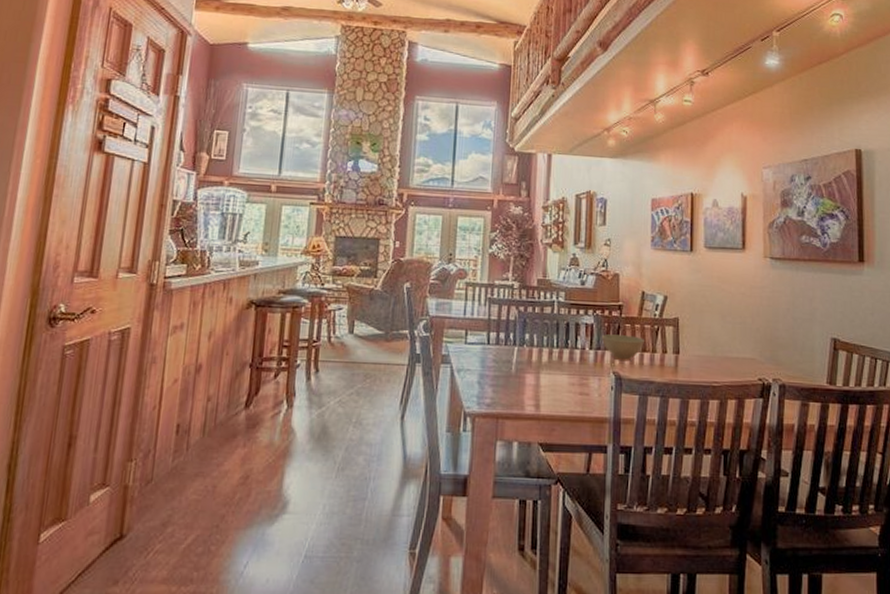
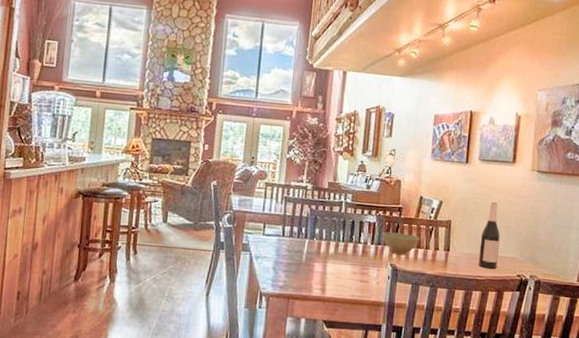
wine bottle: none [713,295,735,374] -> present [478,202,500,270]

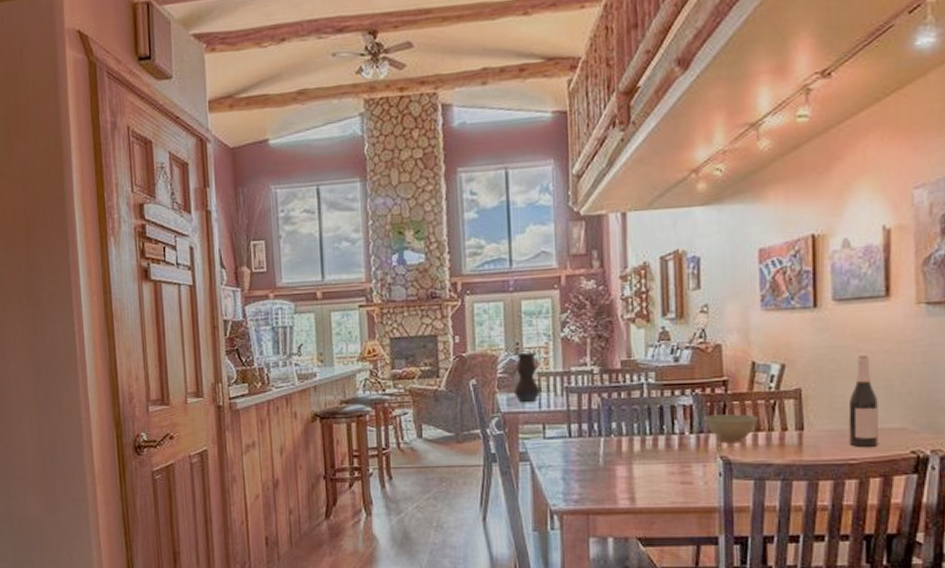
vase: none [245,164,267,206] -> present [514,352,540,403]

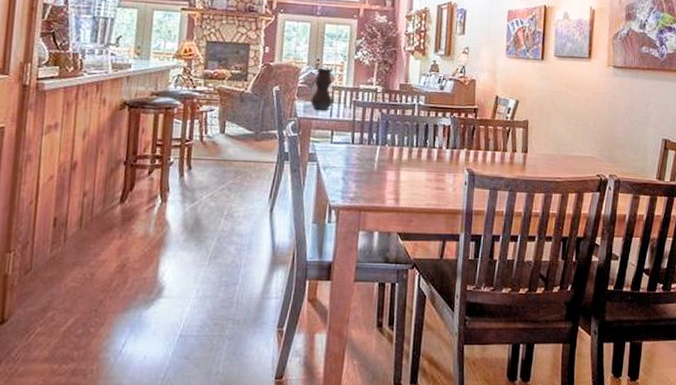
bowl: present [705,414,758,444] -> none [458,135,496,160]
wine bottle: present [848,355,878,448] -> none [557,100,578,171]

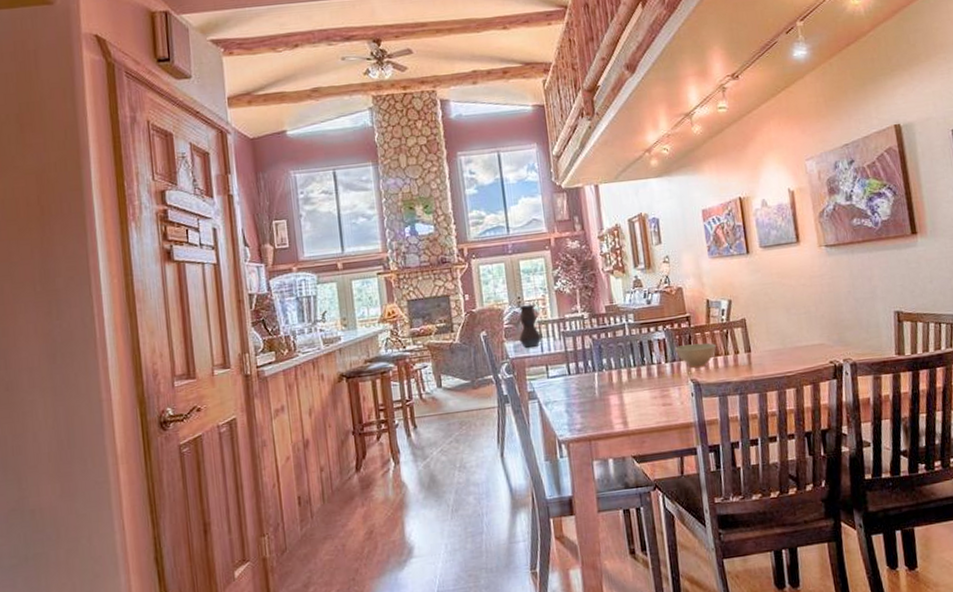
bowl: none [458,135,496,160] -> present [675,343,716,369]

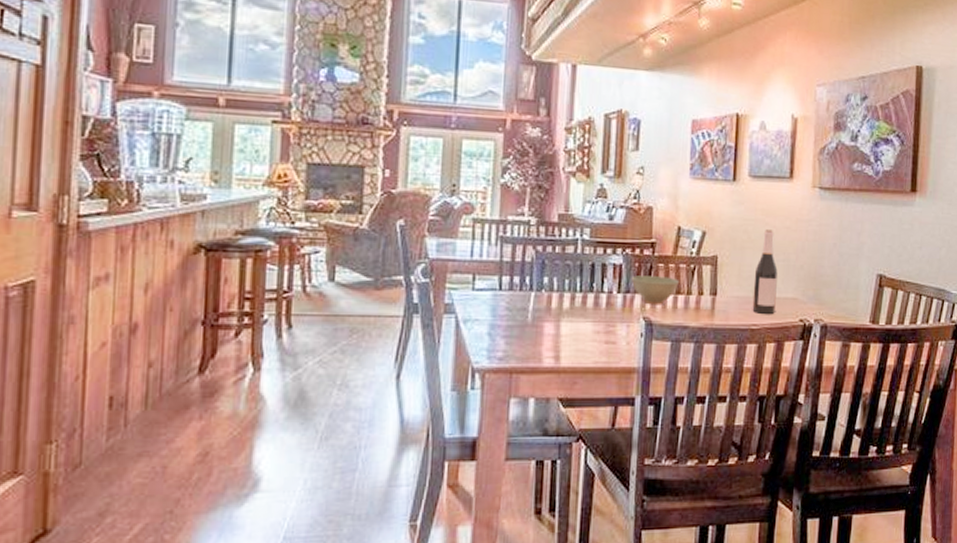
vase: present [517,303,542,349] -> none [445,194,474,251]
wine bottle: none [780,289,806,363] -> present [752,229,778,315]

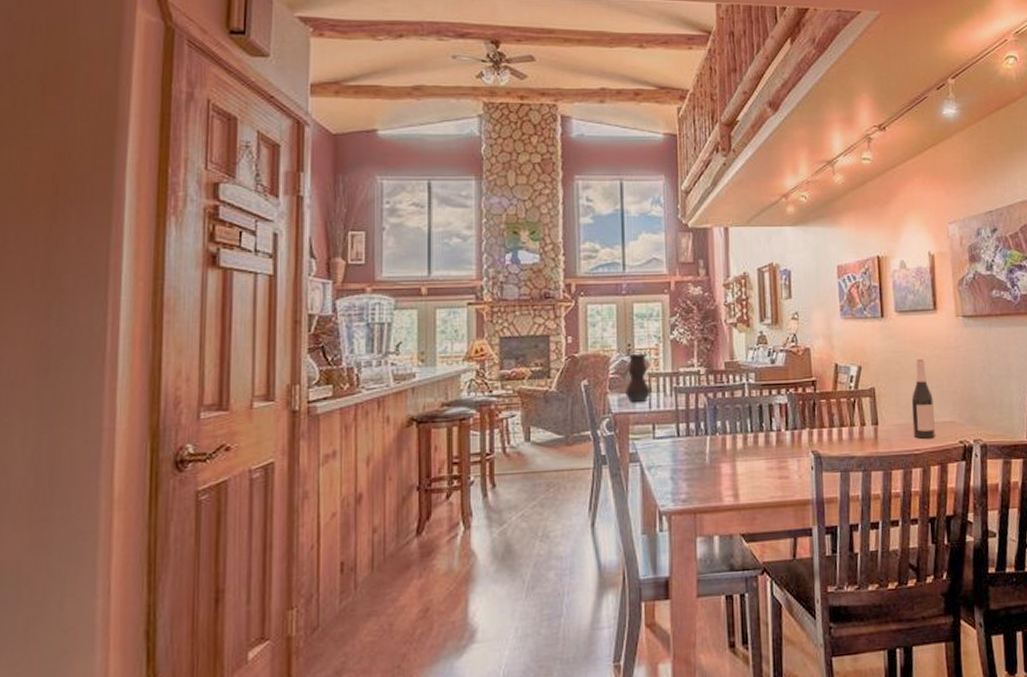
vase: none [445,194,474,251] -> present [625,353,650,404]
bowl: present [632,275,679,305] -> none [798,411,842,439]

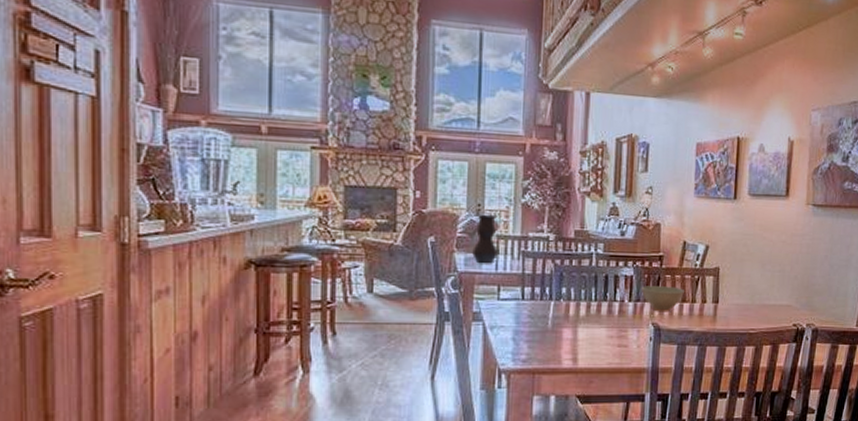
bowl: none [798,411,842,439] -> present [642,286,684,312]
wine bottle: present [911,359,935,440] -> none [750,243,774,321]

